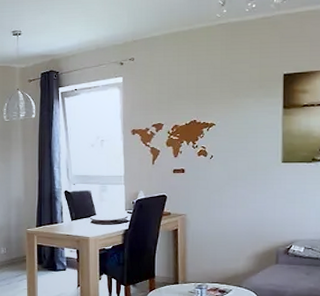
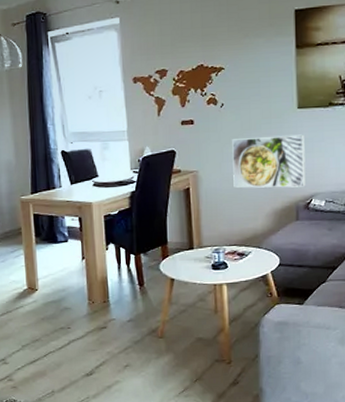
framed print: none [218,186,287,234] -> present [232,134,306,188]

